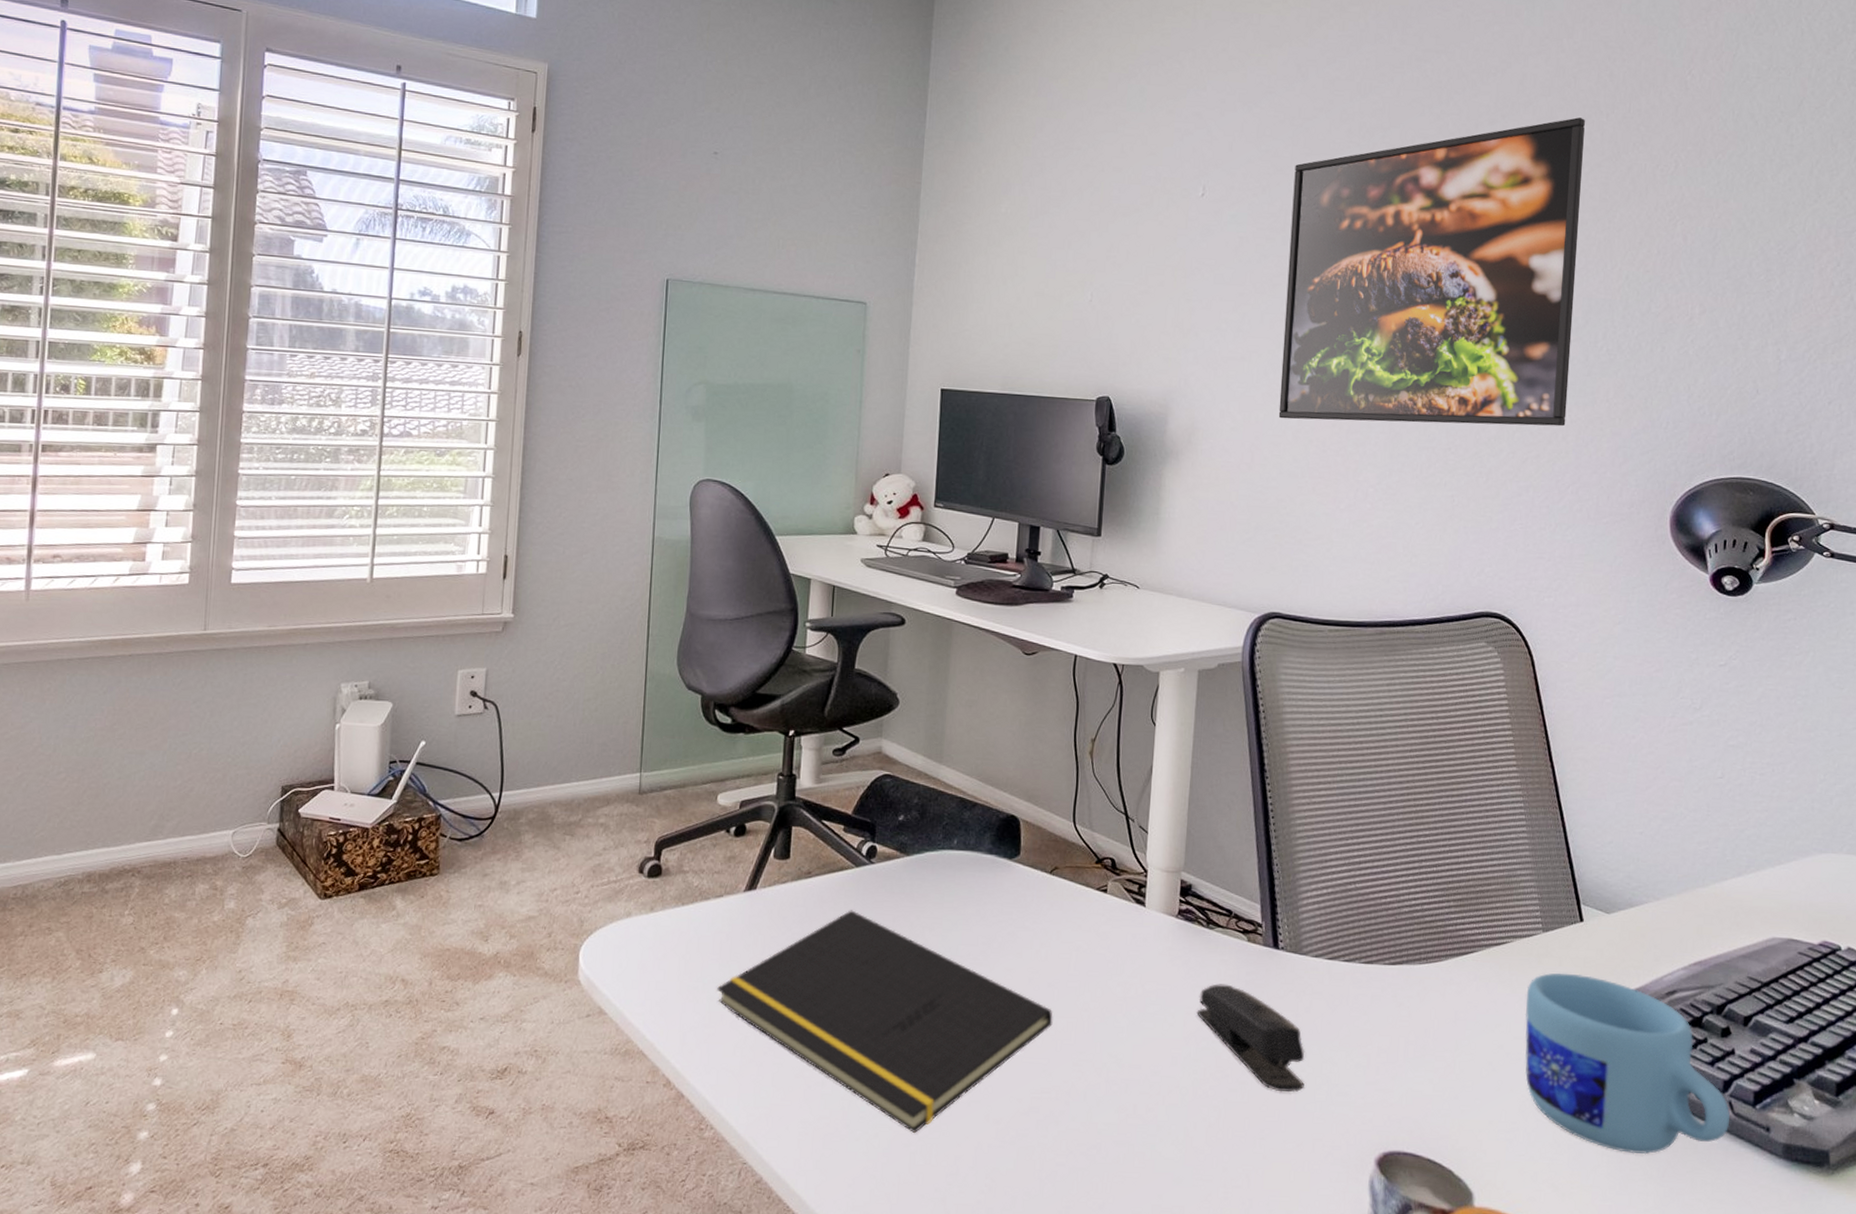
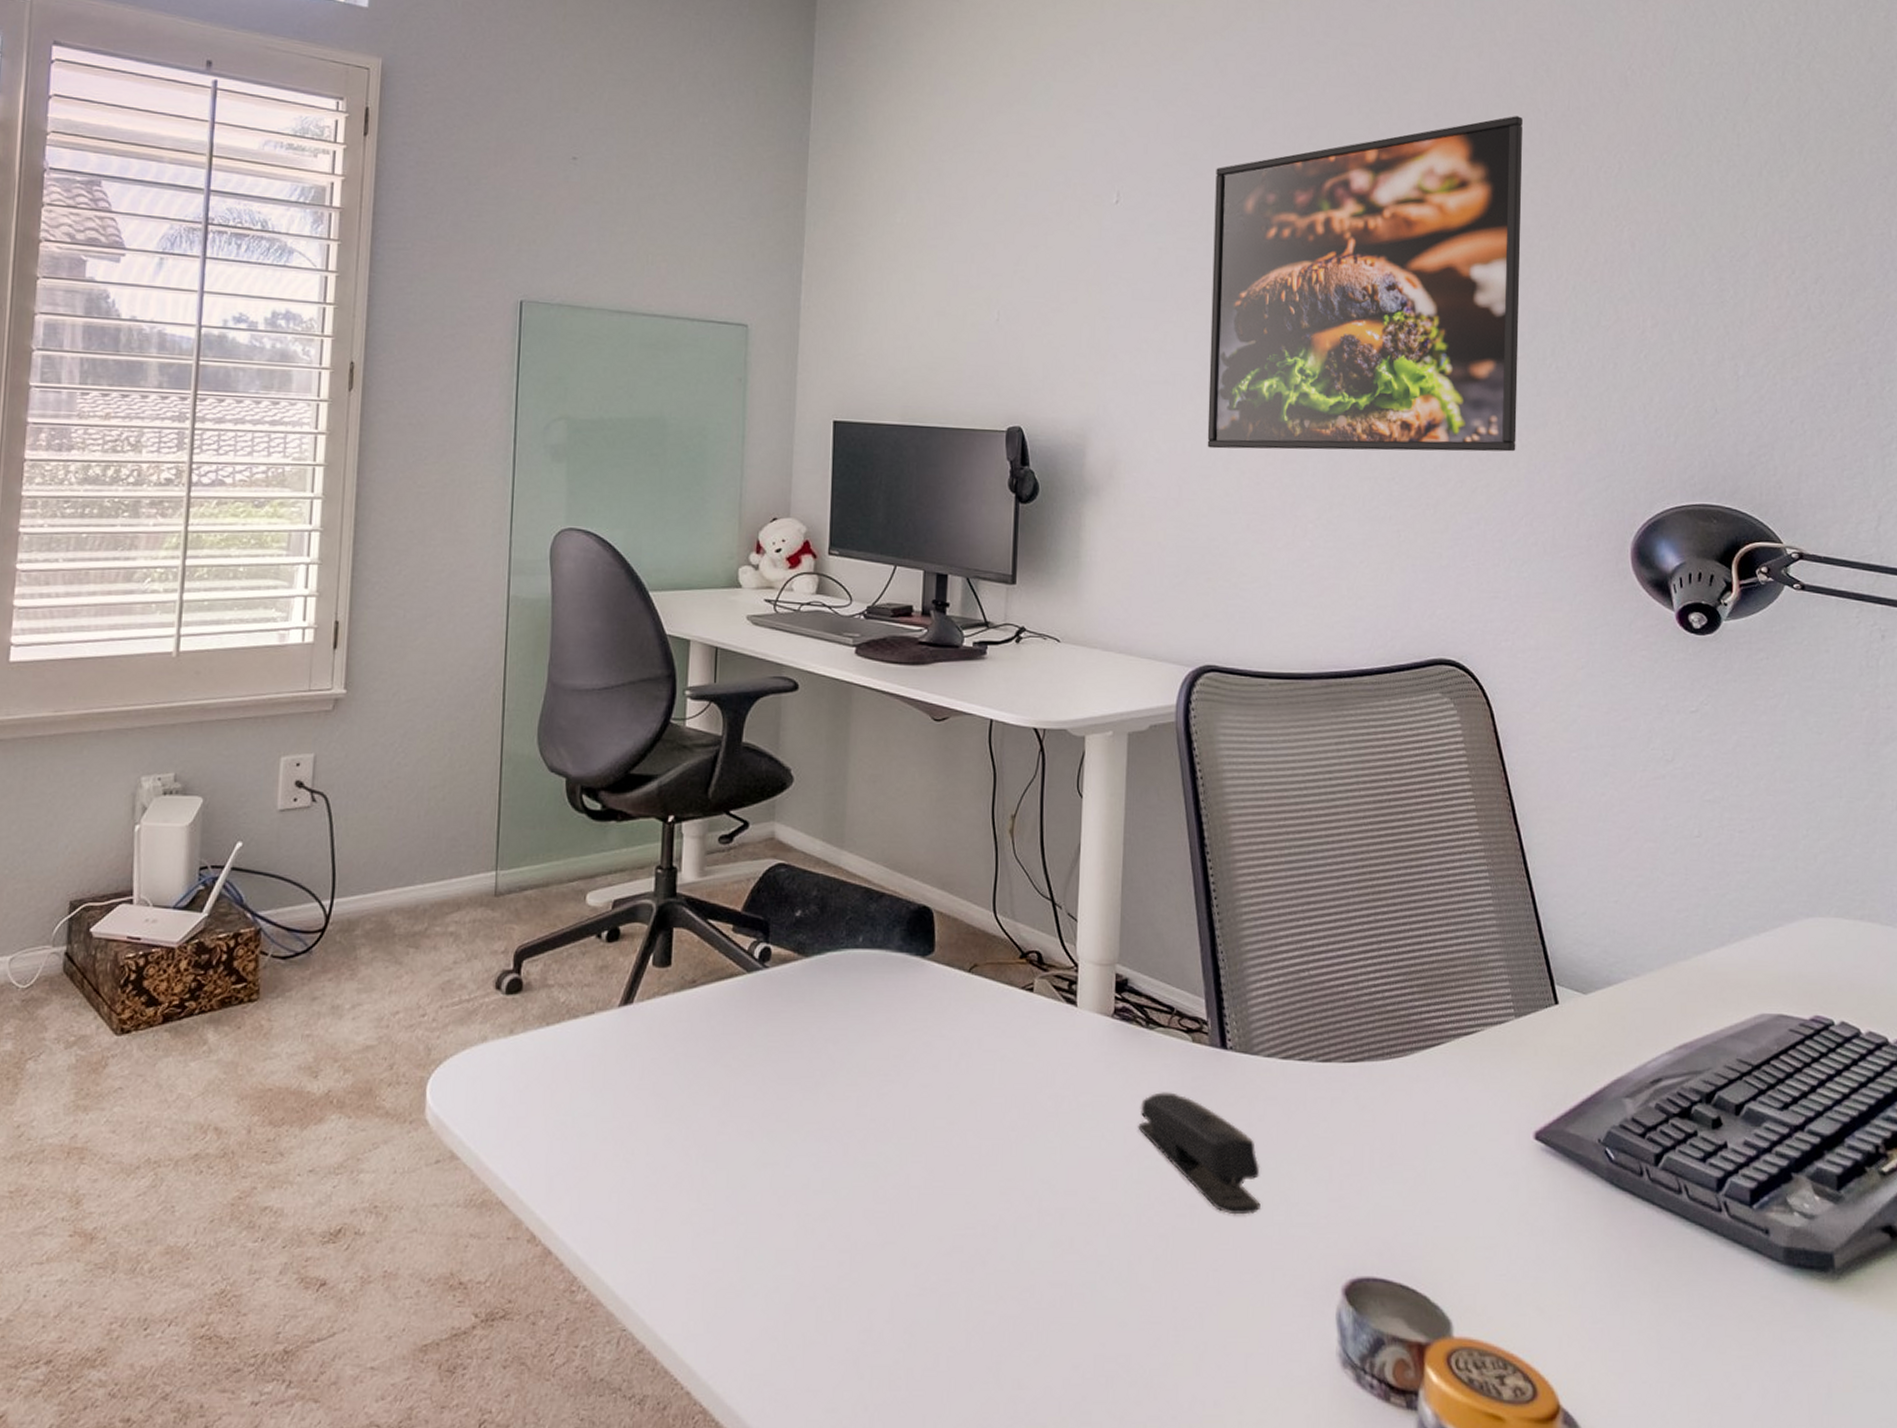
notepad: present [717,910,1053,1134] -> none [589,1023,977,1285]
mug: present [1525,972,1730,1155] -> none [1499,1063,1726,1268]

